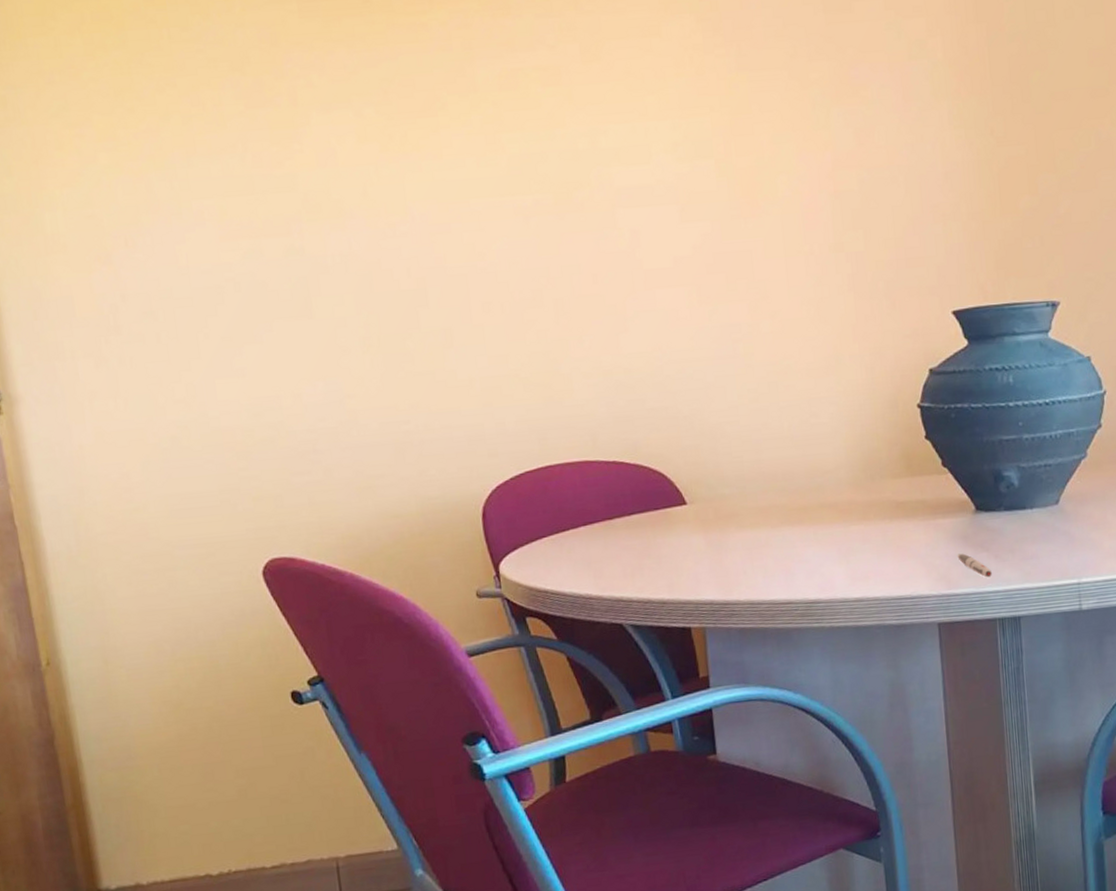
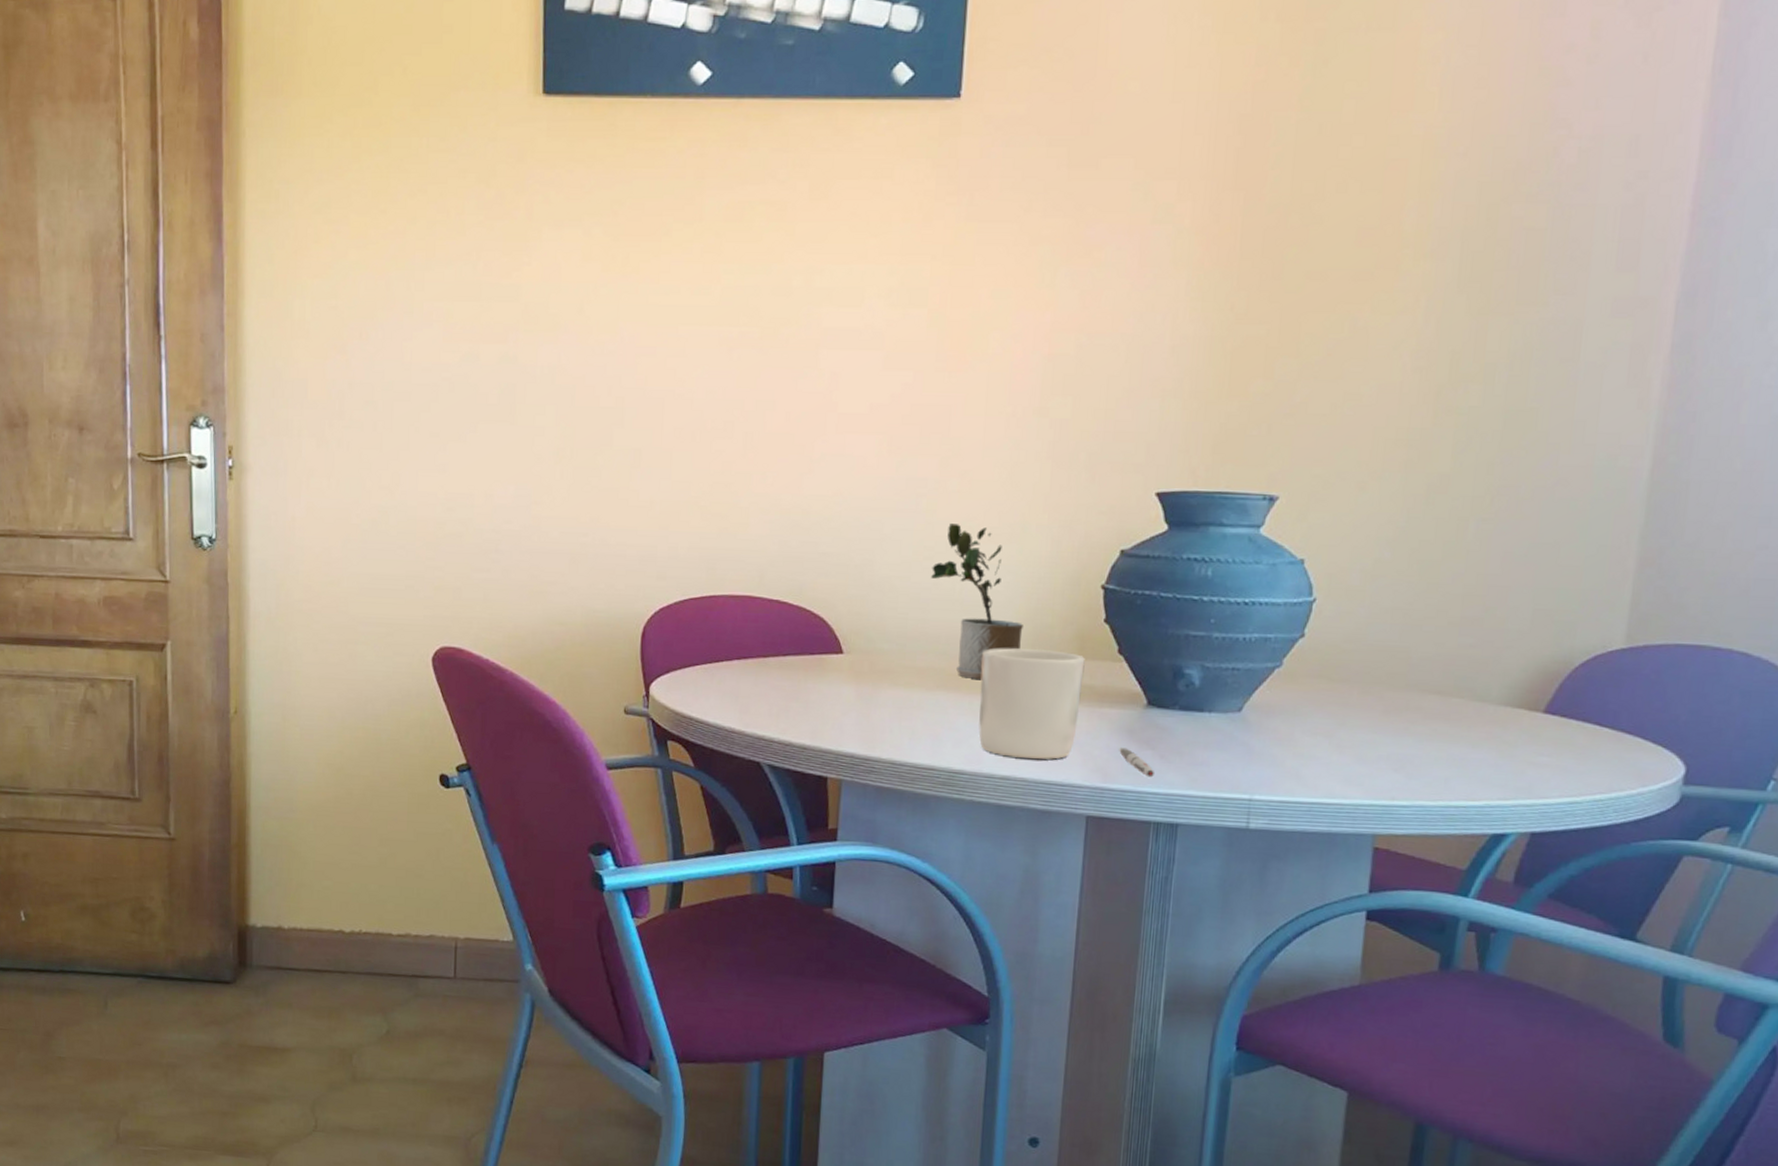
potted plant: none [758,363,853,511] -> present [931,524,1023,679]
mug: none [819,472,917,580] -> present [978,648,1085,760]

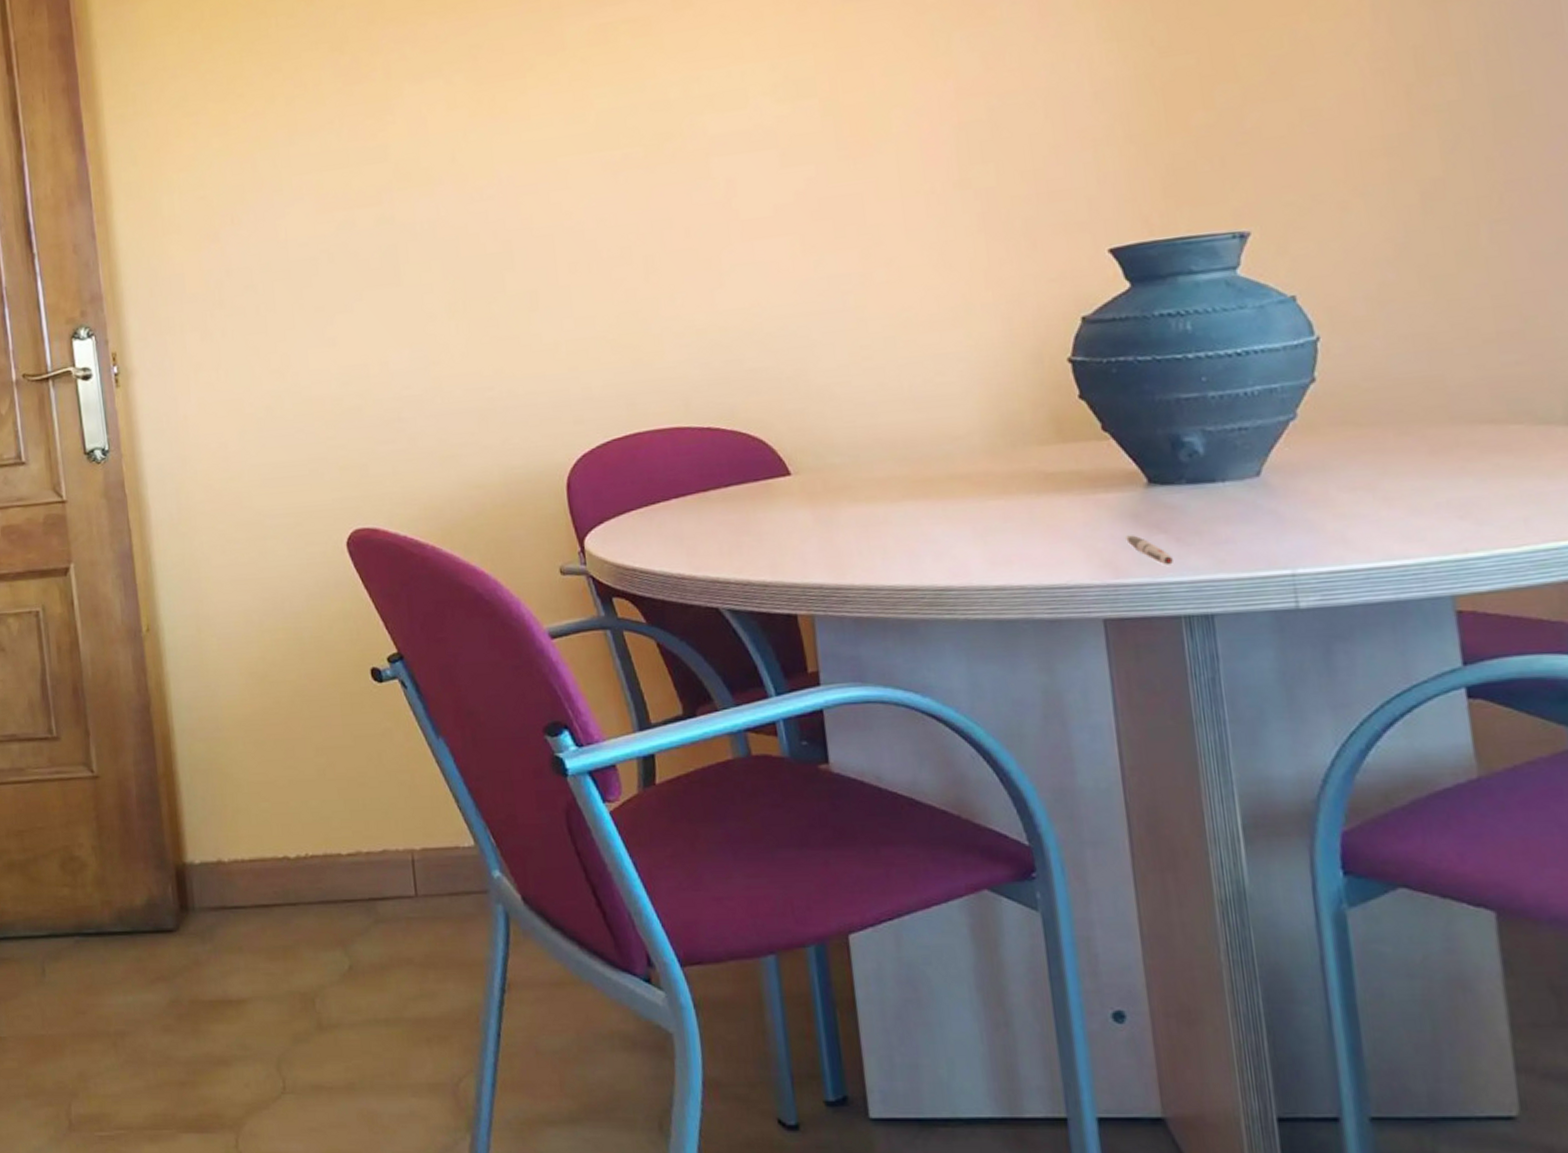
potted plant: present [931,524,1023,679] -> none [873,316,989,483]
mug: present [978,648,1085,760] -> none [947,437,1072,564]

